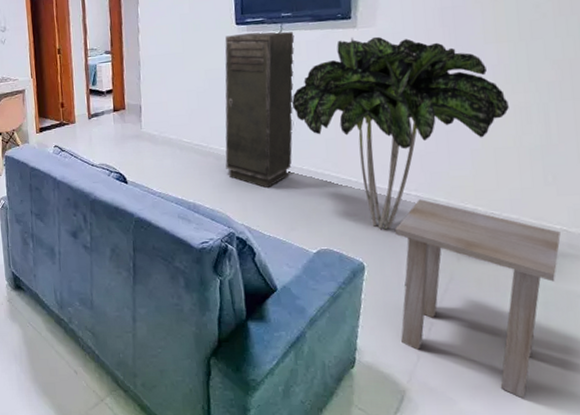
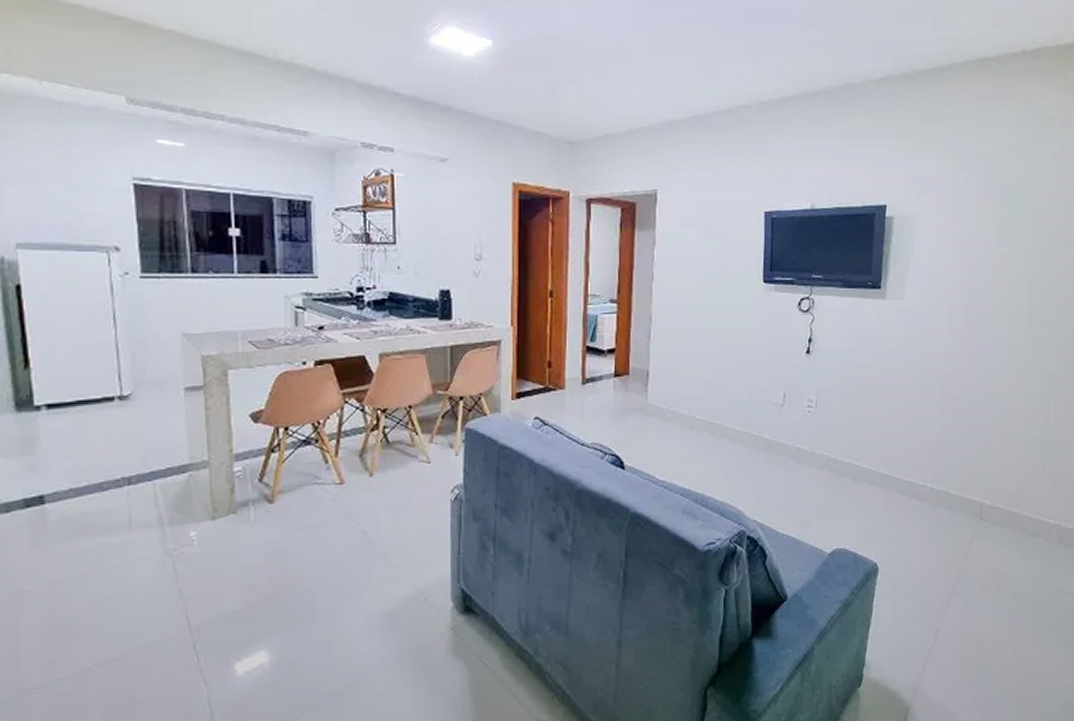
storage cabinet: present [225,31,295,189] -> none [741,293,824,478]
indoor plant: present [292,36,509,230] -> none [817,309,1017,526]
side table: present [394,199,561,399] -> none [908,492,1053,706]

